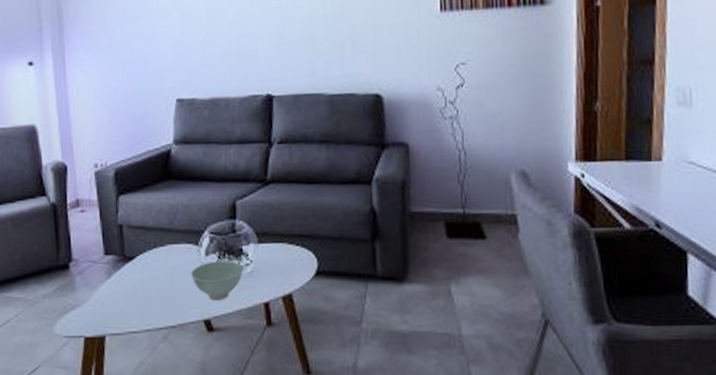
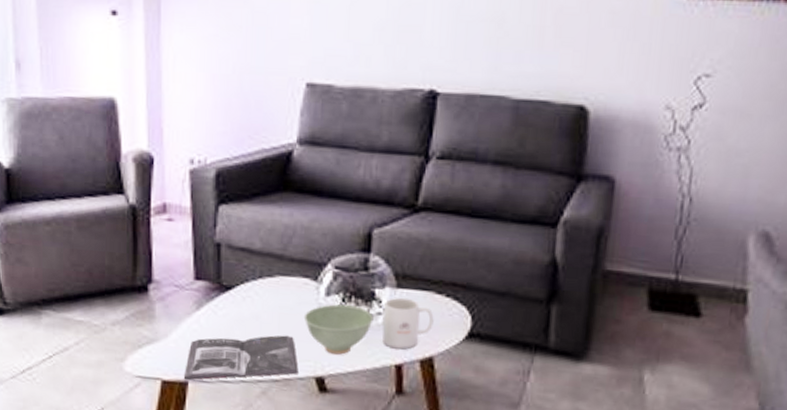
magazine: none [101,290,190,335] -> present [183,335,298,381]
mug: none [250,250,289,290] -> present [382,297,434,350]

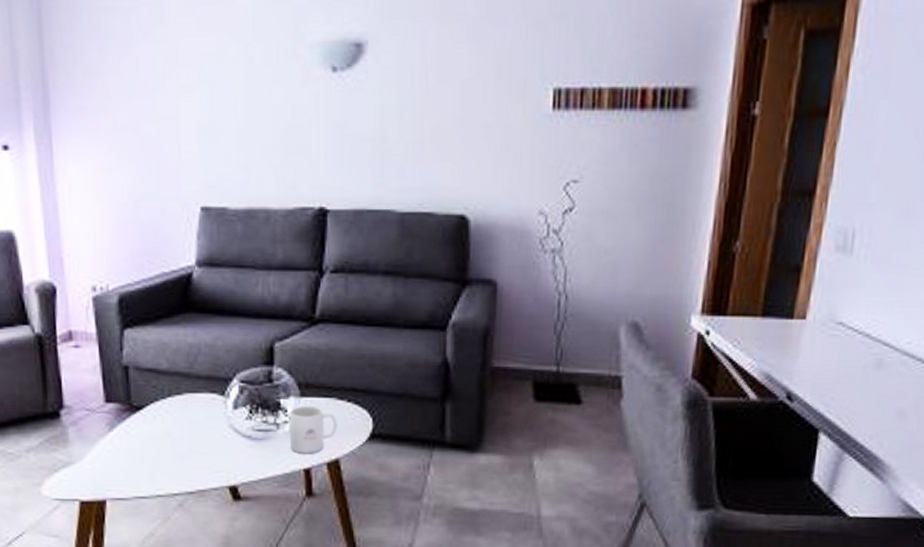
magazine: present [183,335,298,381] -> none [101,449,212,499]
bowl: present [303,304,374,355] -> none [213,416,281,464]

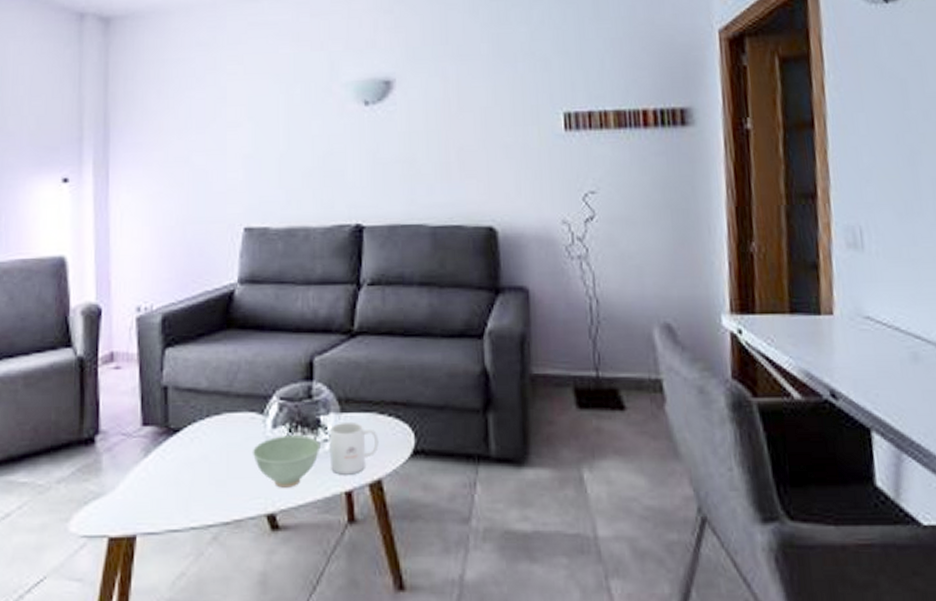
bowl: none [213,416,281,464] -> present [252,435,321,488]

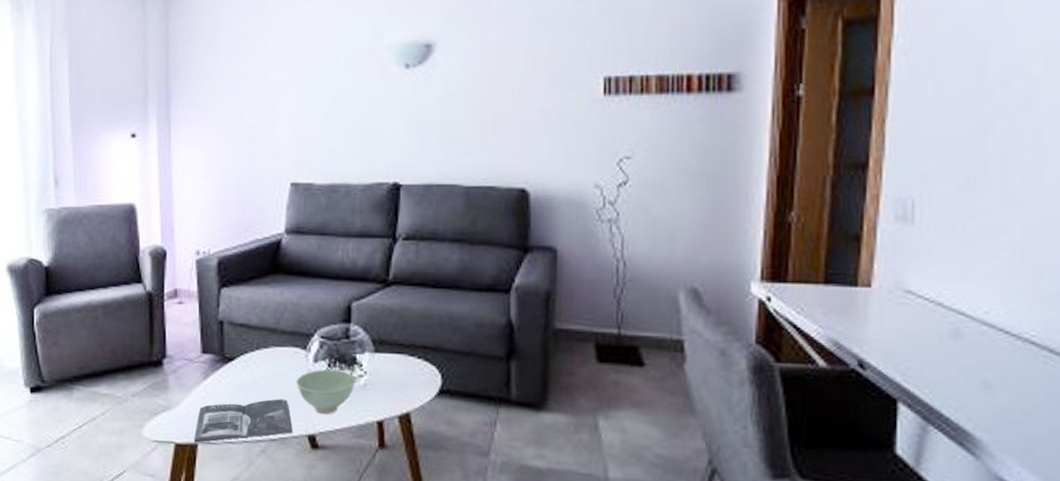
magazine: none [131,473,249,534] -> present [193,399,293,443]
mug: present [329,421,379,475] -> none [364,360,408,407]

